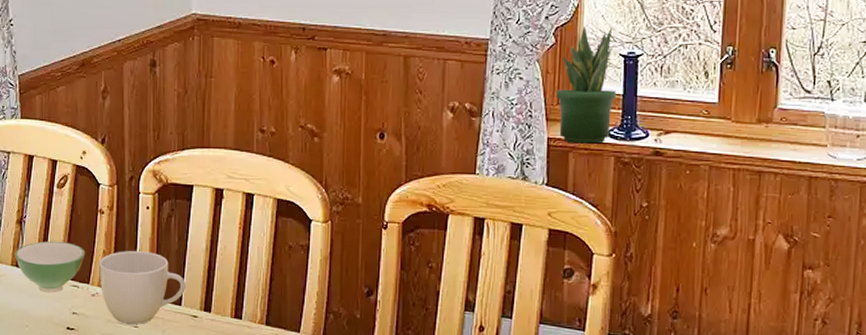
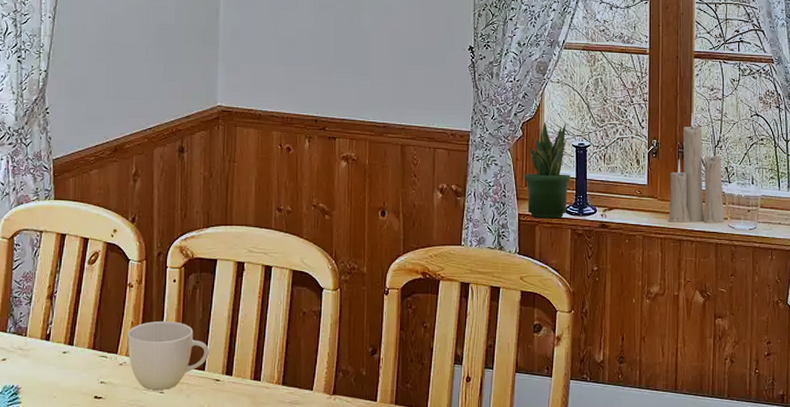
bowl: present [15,241,86,294] -> none [45,314,114,364]
candle: none [744,12,823,152] -> present [668,113,725,224]

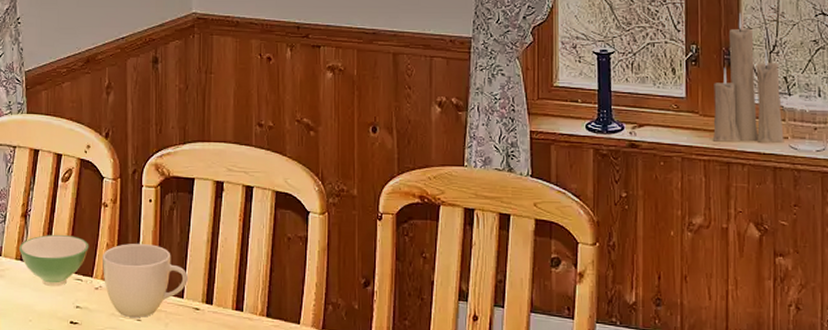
bowl: none [45,314,114,364] -> present [19,234,89,287]
planter: present [524,121,571,219] -> none [536,24,592,137]

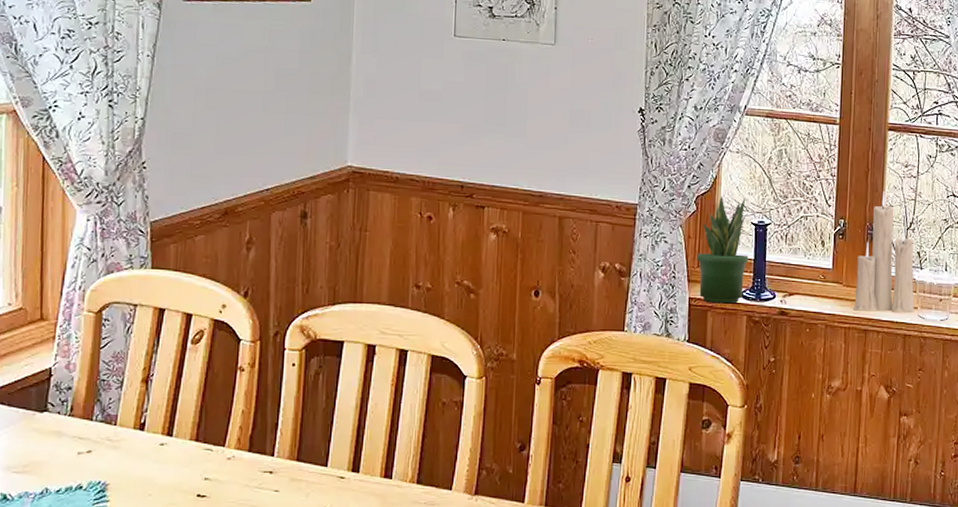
bowl: present [19,234,89,287] -> none [138,401,222,458]
cup: present [101,244,188,318] -> none [235,410,333,489]
planter: none [536,24,592,137] -> present [697,195,749,304]

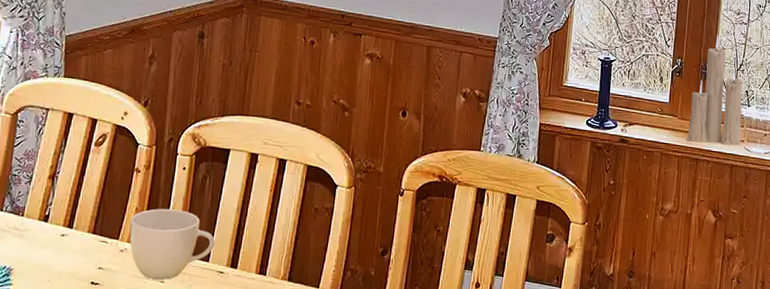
cup: none [235,410,333,489] -> present [129,208,215,280]
planter: present [697,195,749,304] -> none [548,32,595,131]

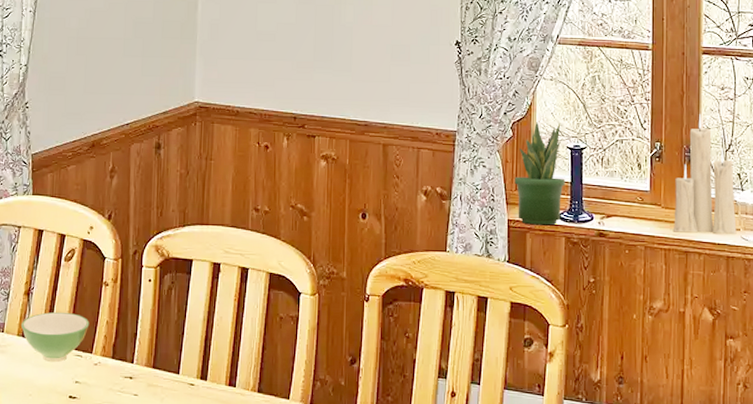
bowl: none [43,197,118,249] -> present [21,311,90,363]
cup: present [129,208,215,280] -> none [101,321,184,393]
planter: none [548,32,595,131] -> present [514,121,565,226]

